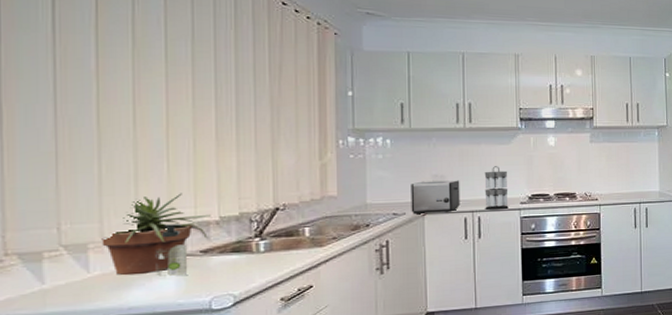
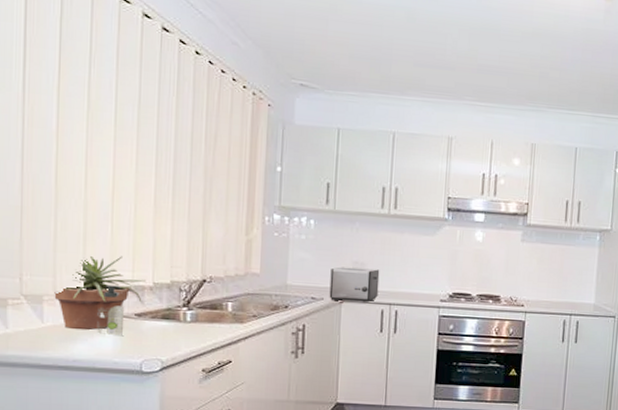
spice rack: present [484,166,509,211] -> none [403,258,429,306]

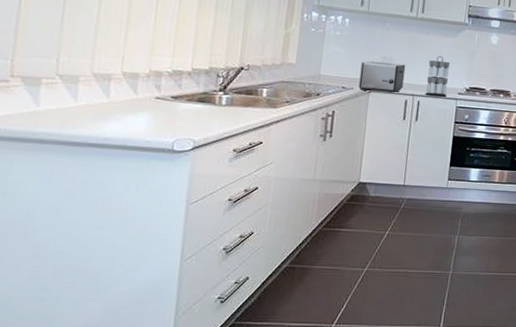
potted plant: present [54,256,146,330] -> none [90,42,185,110]
soap dispenser: present [97,285,125,337] -> none [131,68,161,117]
spice rack: none [403,258,429,306] -> present [425,56,450,98]

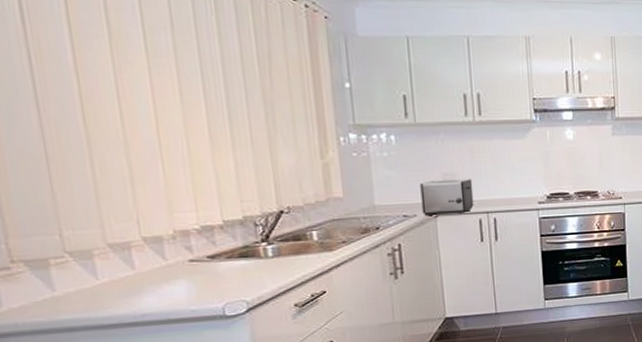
spice rack: present [425,56,450,98] -> none [498,163,526,211]

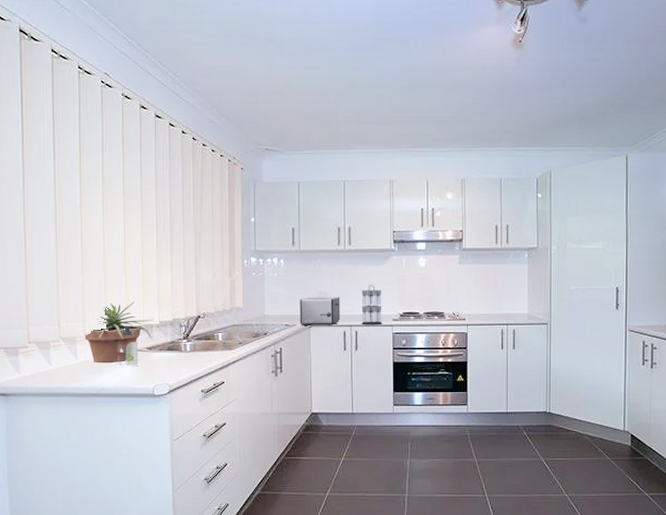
potted plant: none [105,196,214,282] -> present [84,301,154,364]
soap dispenser: none [162,228,197,283] -> present [118,325,139,367]
spice rack: none [498,163,526,211] -> present [361,285,382,326]

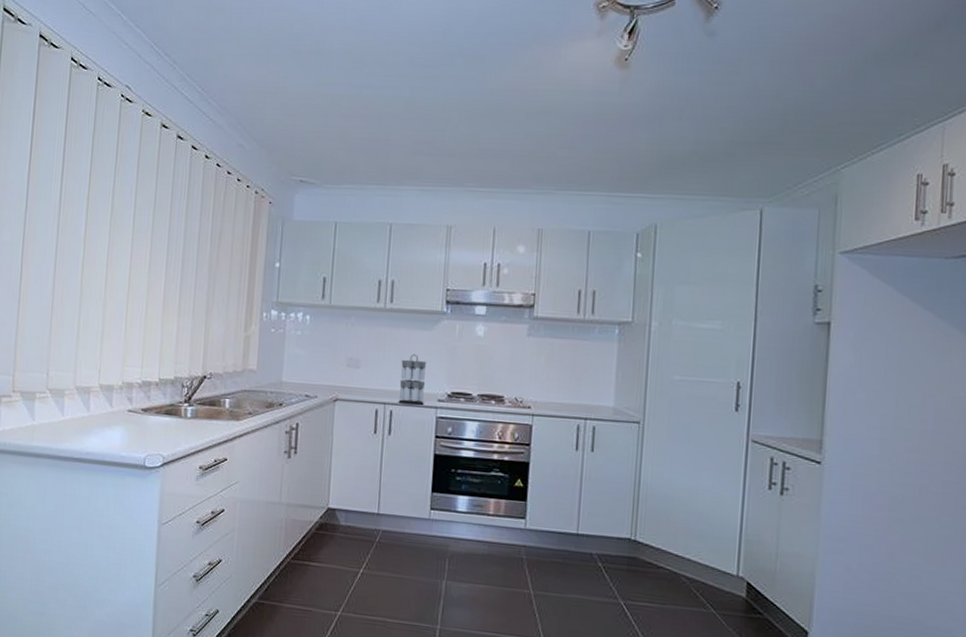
potted plant: present [84,301,154,364] -> none [74,352,153,424]
soap dispenser: present [118,325,139,367] -> none [108,380,133,431]
toaster: present [300,297,340,327] -> none [323,363,375,402]

